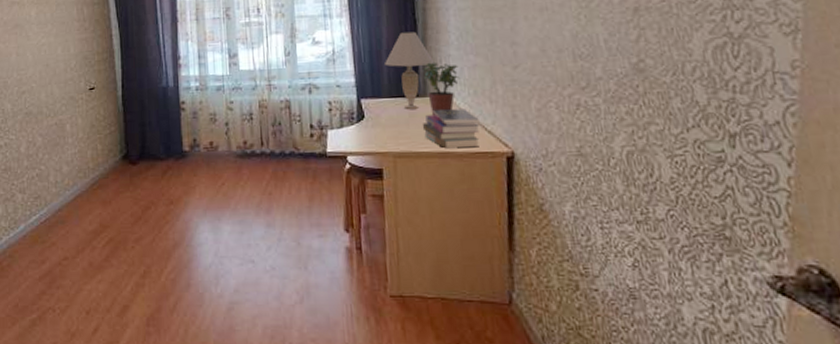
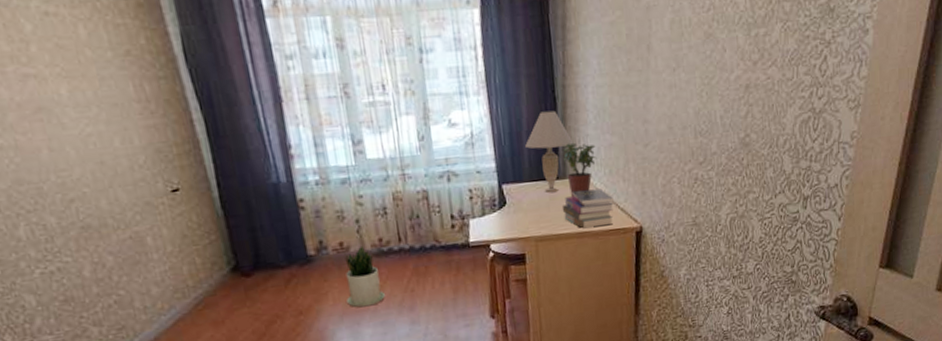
planter: none [211,146,245,204] -> present [344,245,385,308]

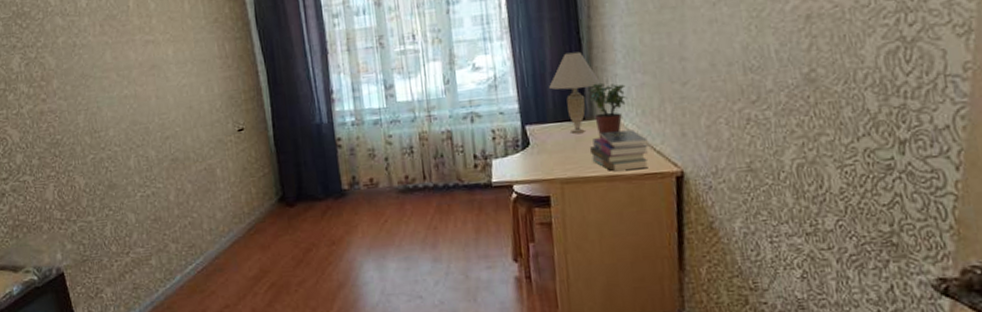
planter: present [344,245,385,308] -> none [373,182,409,242]

